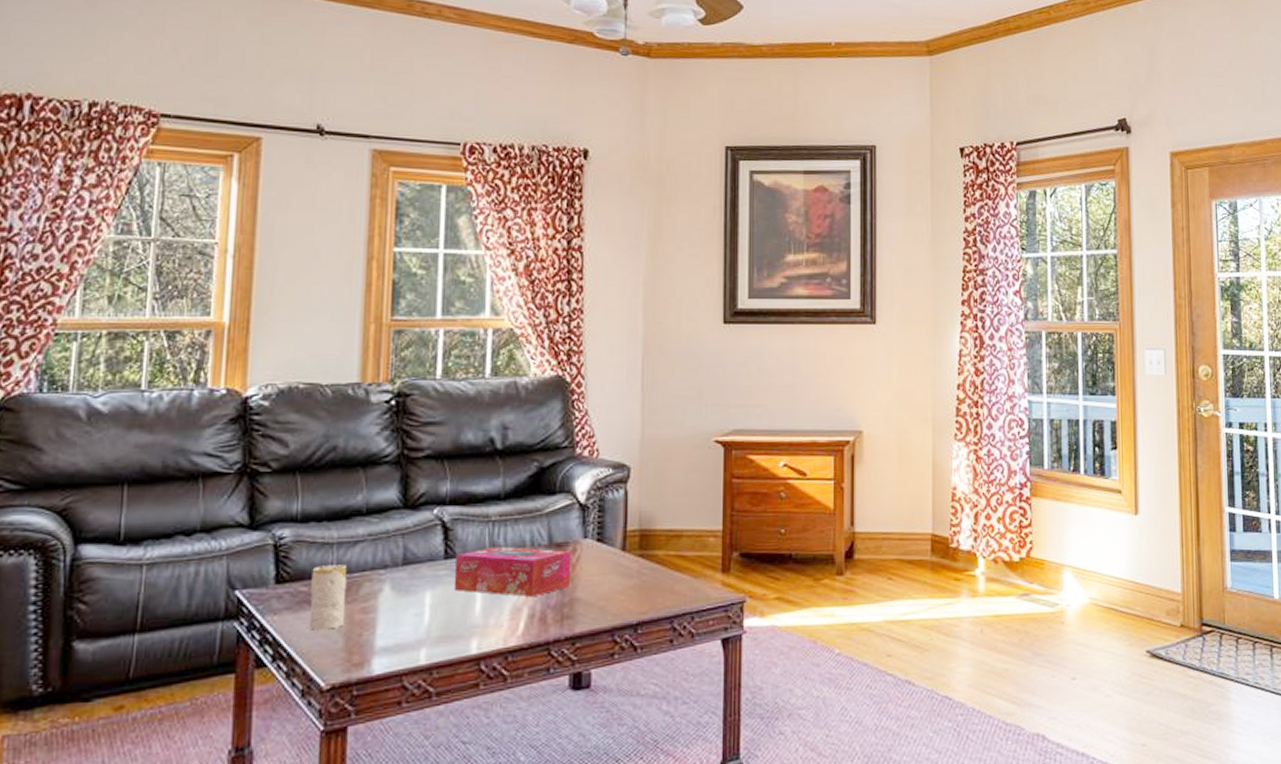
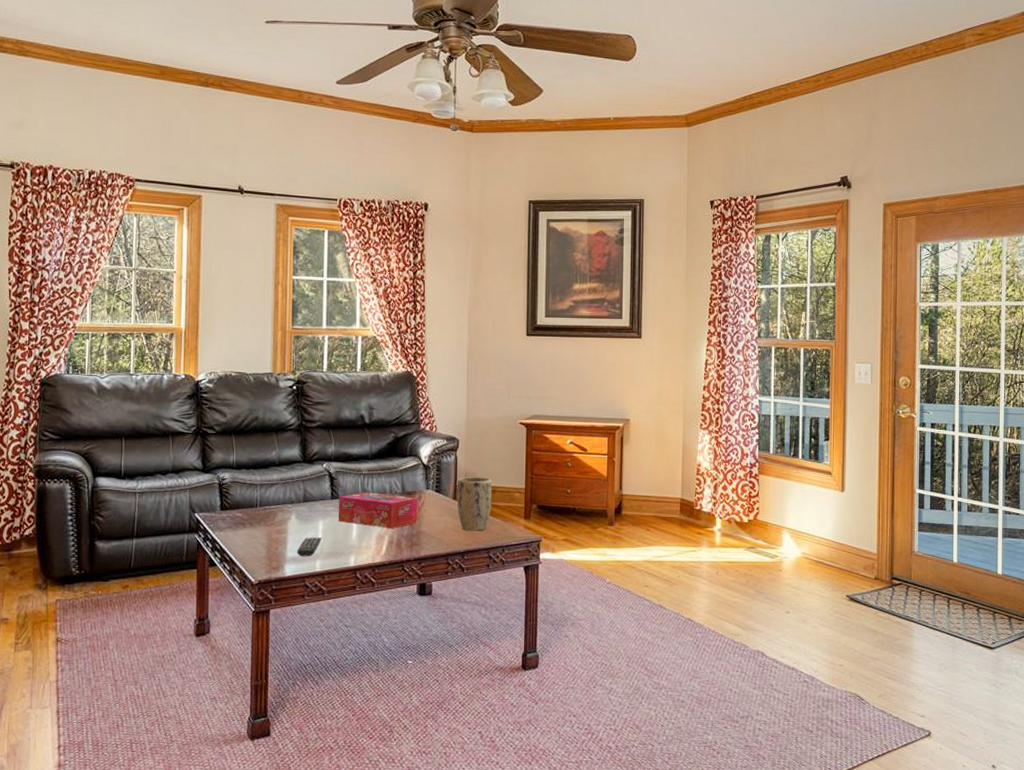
candle: present [309,564,347,630] -> none [243,499,267,543]
remote control: none [391,615,429,645] -> present [297,537,322,557]
plant pot: none [626,517,676,594] -> present [456,477,492,531]

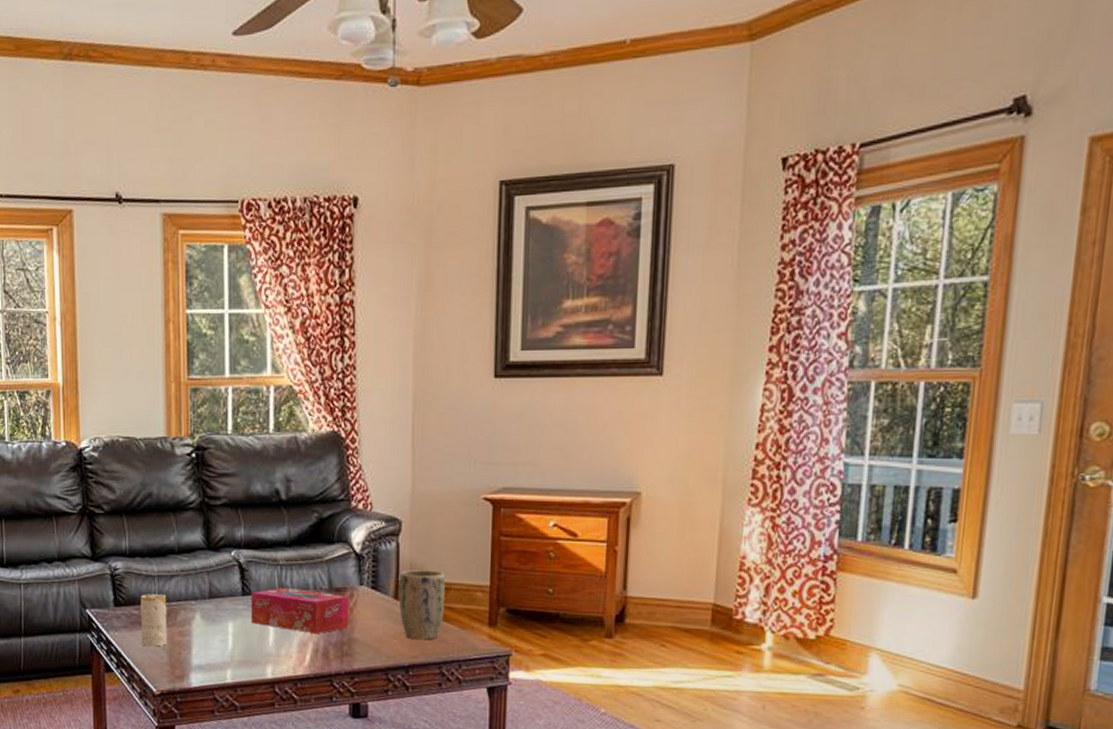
candle: none [243,499,267,543] -> present [140,594,168,647]
remote control: present [297,537,322,557] -> none [204,641,232,665]

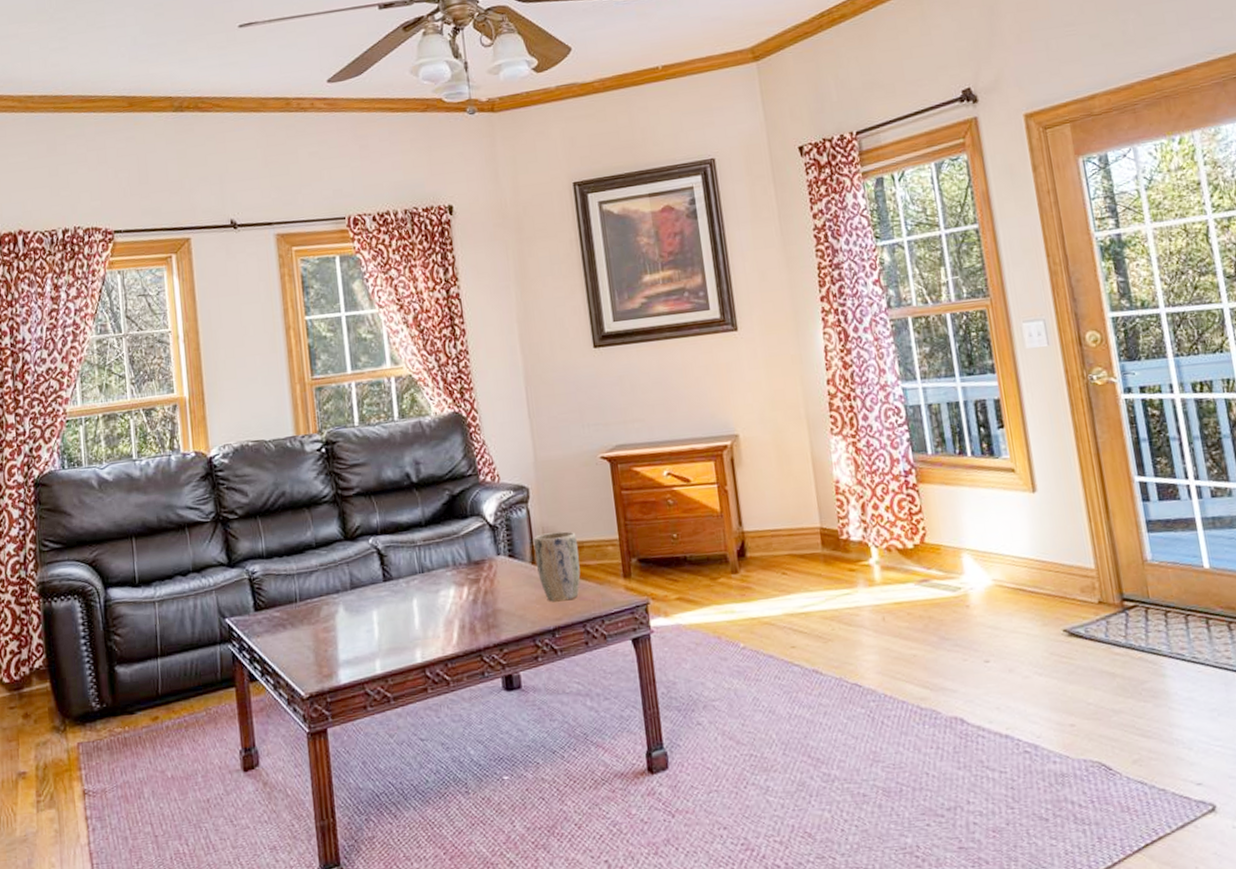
candle: present [140,594,168,647] -> none [281,592,313,649]
tissue box: present [250,587,349,635] -> none [392,567,492,611]

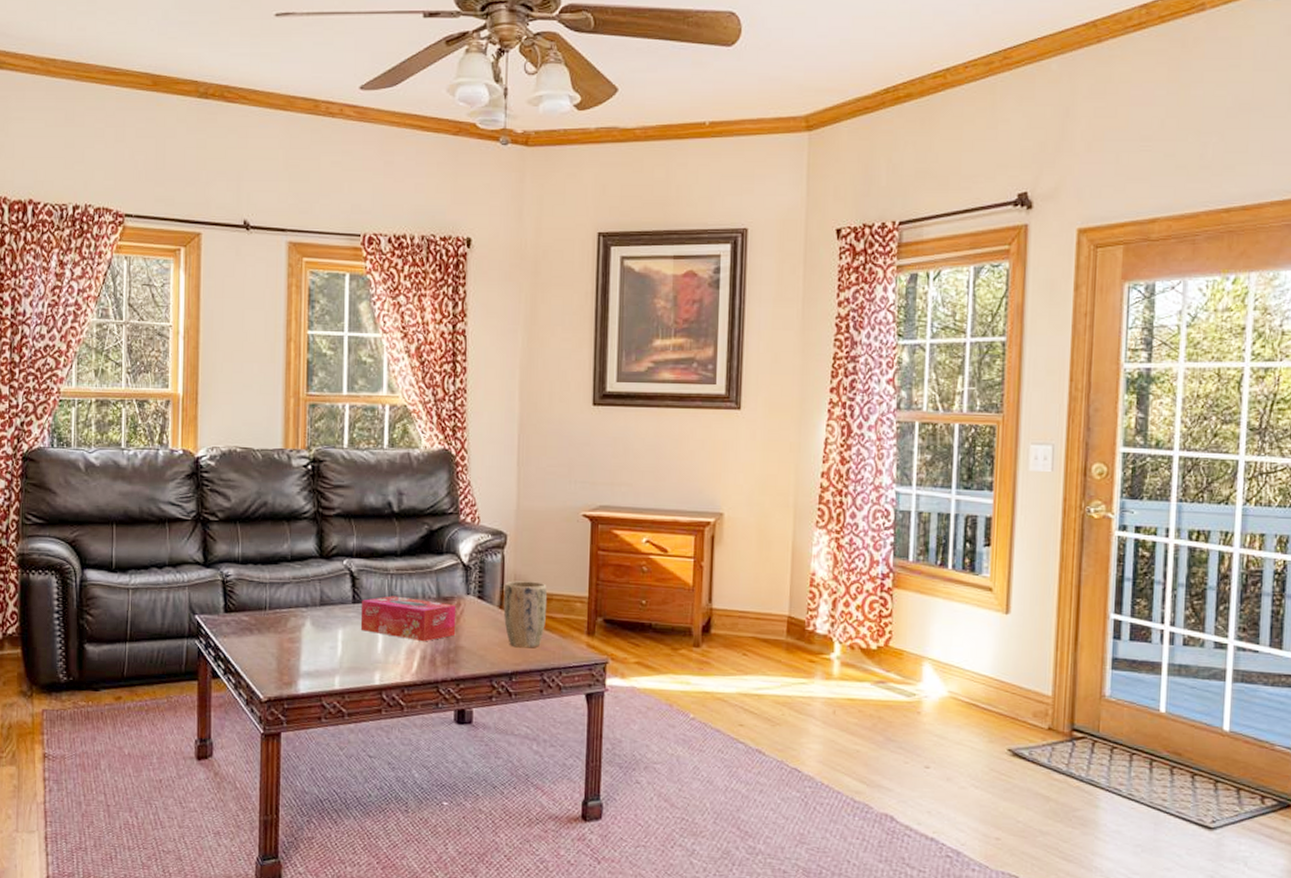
tissue box: none [392,567,492,611] -> present [360,596,457,642]

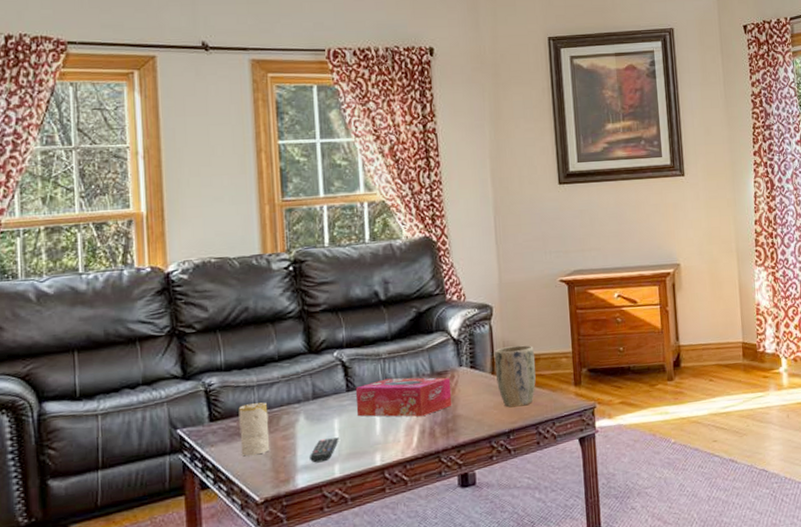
candle: none [250,600,278,653] -> present [238,402,270,457]
remote control: none [312,648,341,672] -> present [310,437,339,463]

